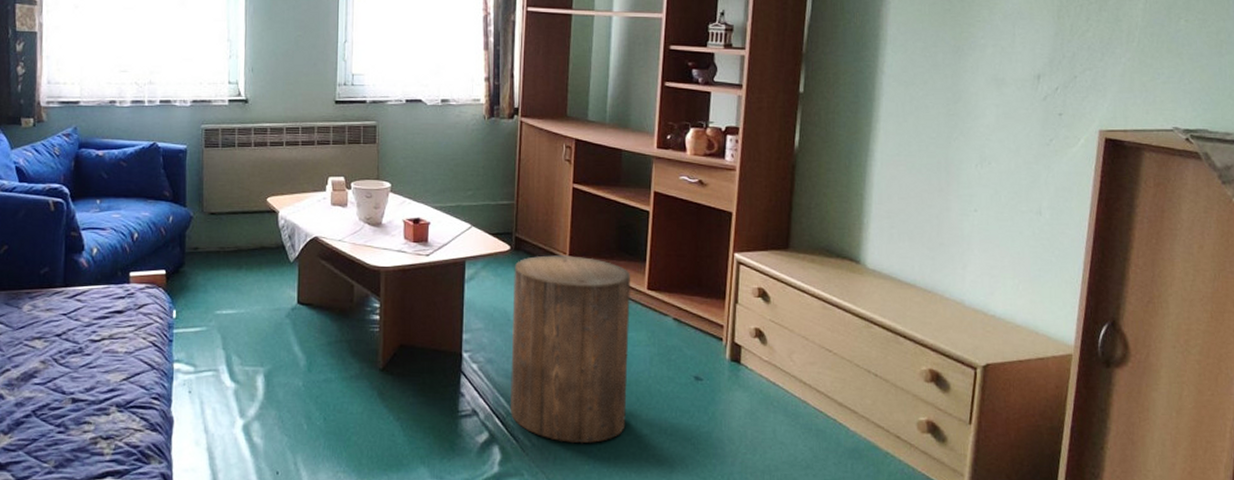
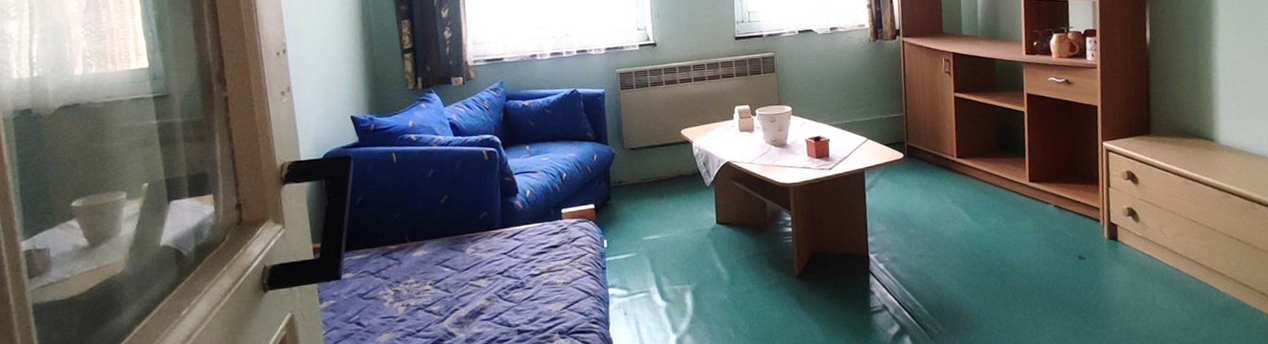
stool: present [509,255,631,444] -> none [908,157,1021,328]

